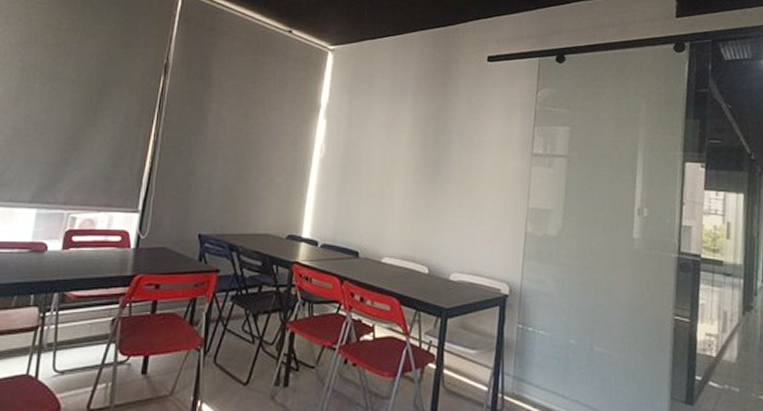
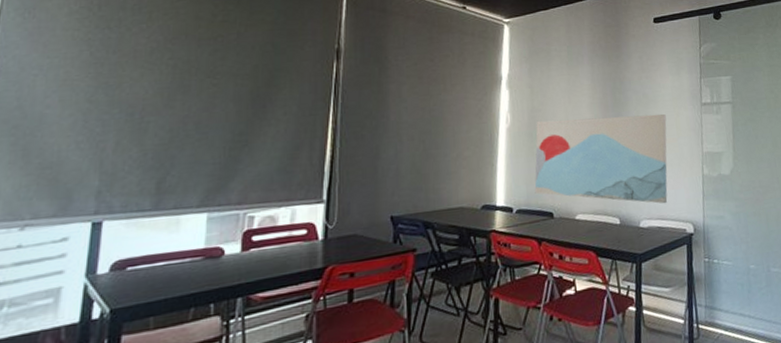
wall art: none [342,155,491,259] -> present [534,113,668,204]

